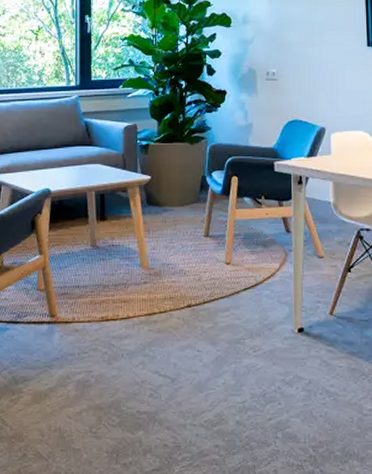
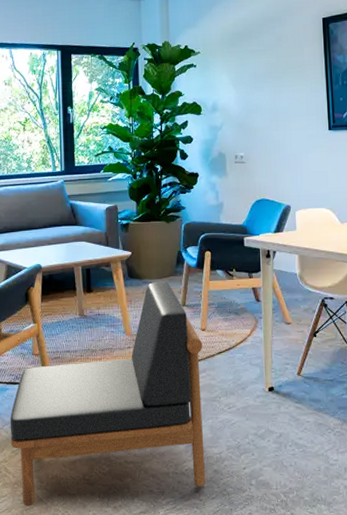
armless chair: none [9,209,227,463] -> present [10,281,206,506]

